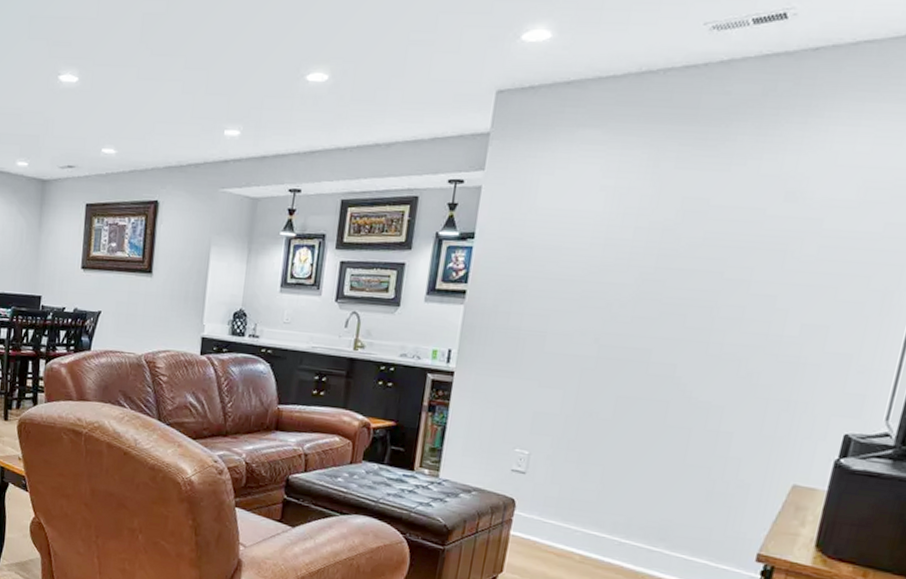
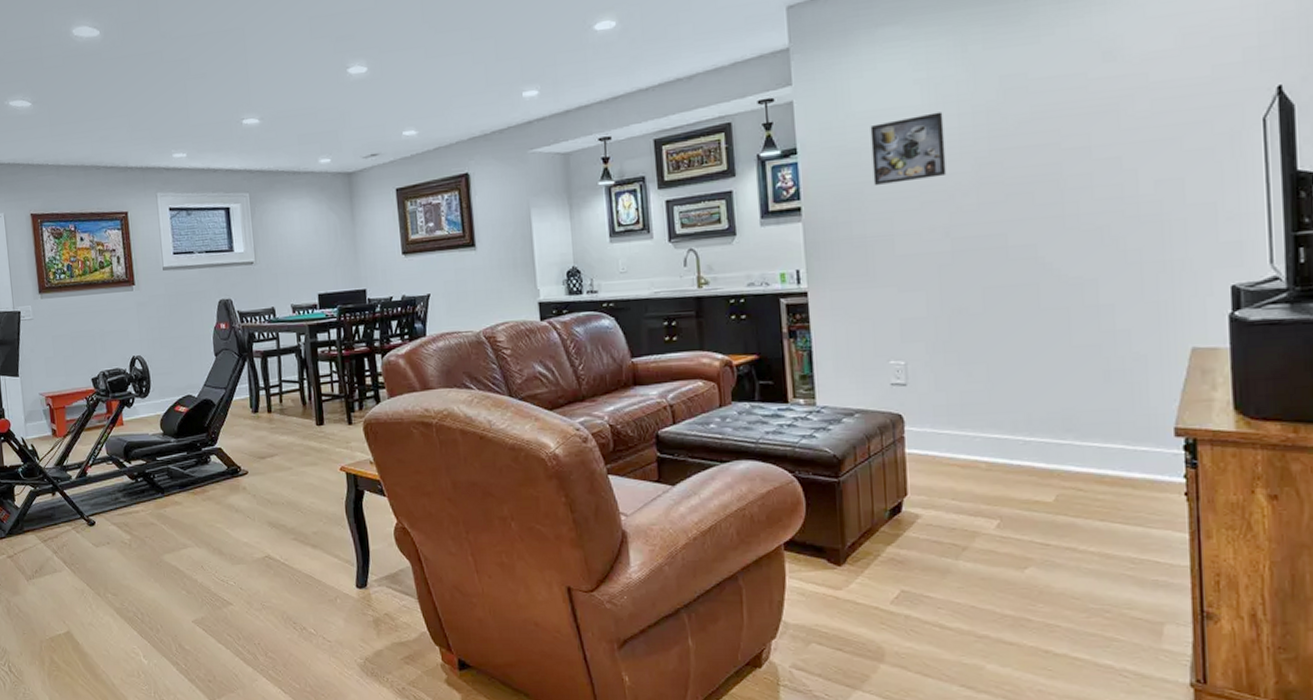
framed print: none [539,221,621,285] -> present [870,112,947,185]

